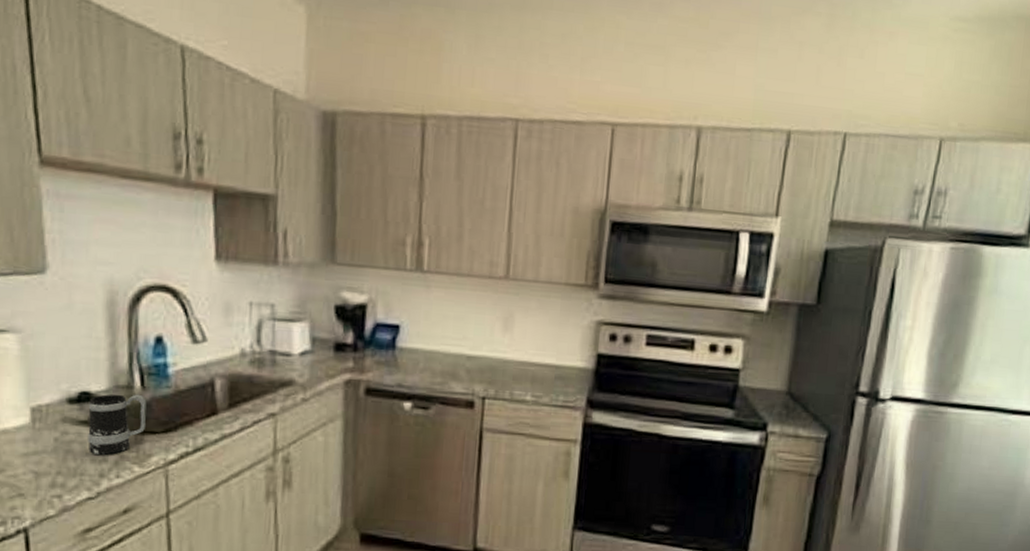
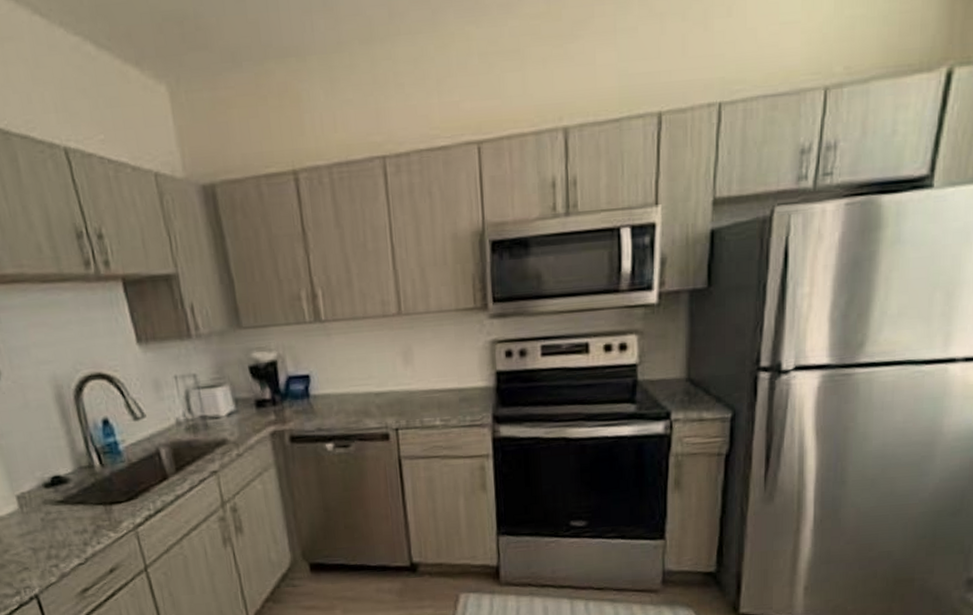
mug: present [88,394,147,456] -> none [61,471,111,528]

